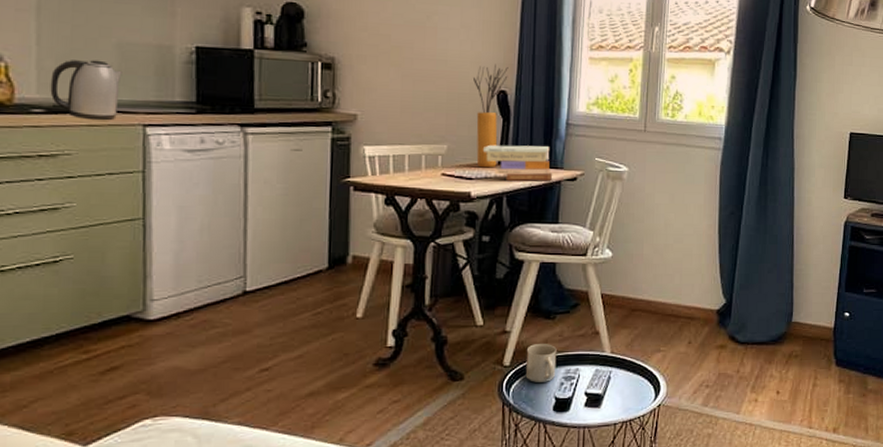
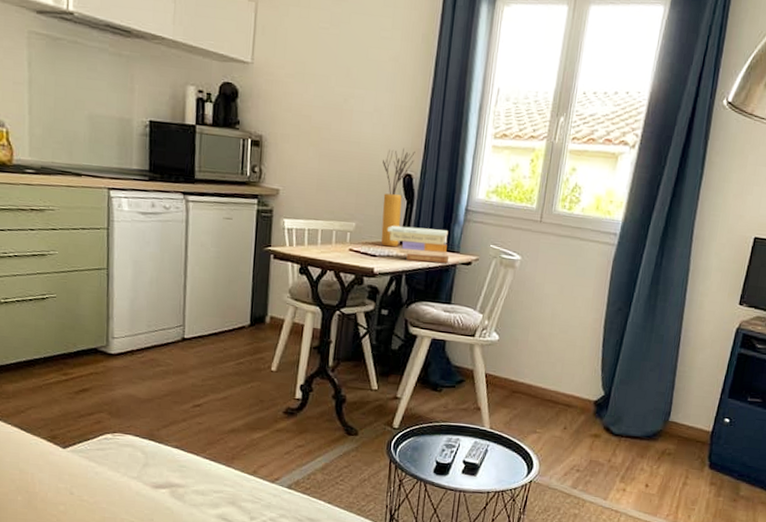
kettle: present [50,59,122,121] -> none [39,128,93,183]
cup: present [525,344,557,384] -> none [411,412,441,448]

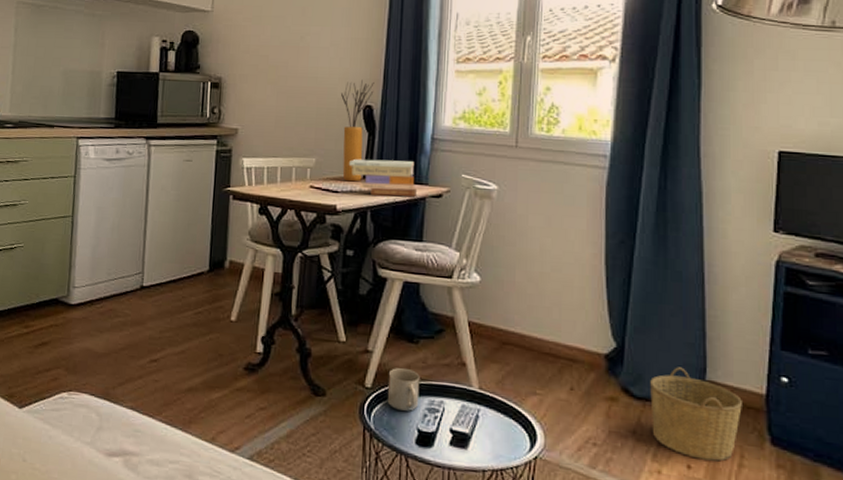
cup: none [411,412,441,448] -> present [387,368,420,412]
basket: none [623,411,694,481] -> present [650,367,742,462]

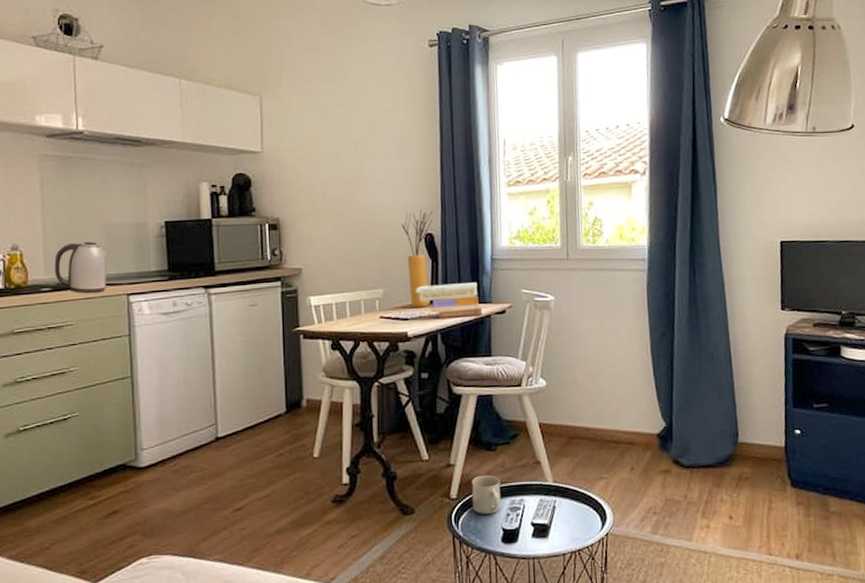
kettle: none [18,84,66,134] -> present [54,241,109,294]
basket: present [650,367,742,462] -> none [695,435,768,510]

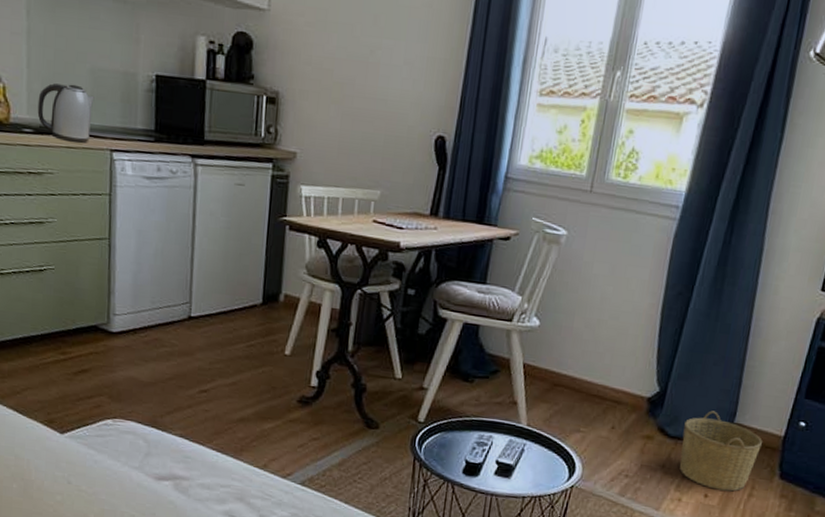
vase: present [402,209,433,308] -> none [408,106,449,219]
books: present [416,282,483,318] -> none [416,195,486,238]
cup: present [471,475,502,515] -> none [438,404,472,445]
basket: none [695,435,768,510] -> present [679,410,762,492]

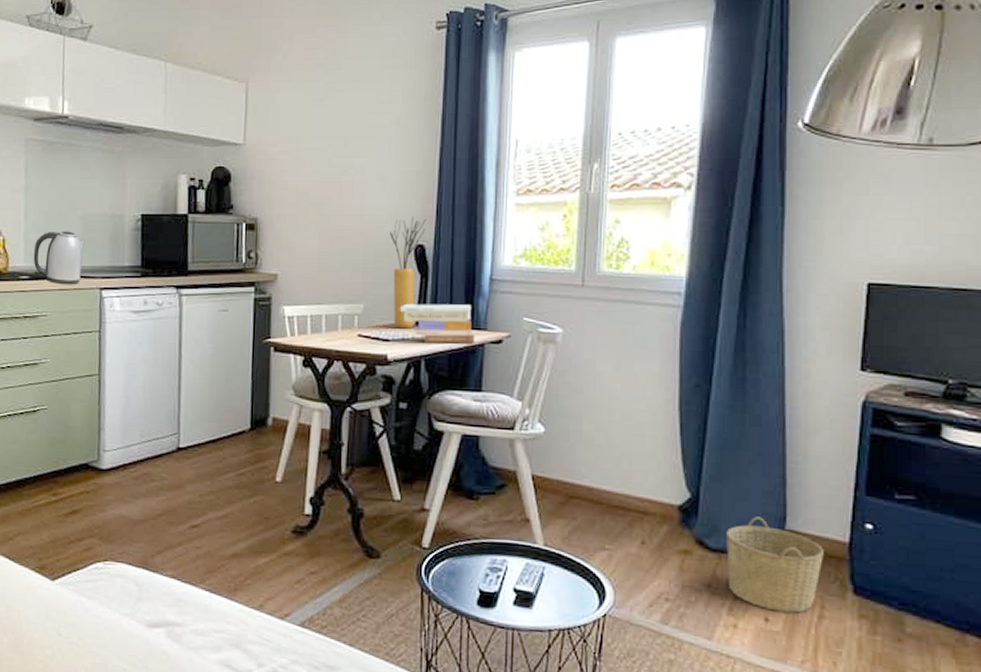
vase: none [408,106,449,219] -> present [390,216,426,329]
books: none [416,195,486,238] -> present [400,303,476,344]

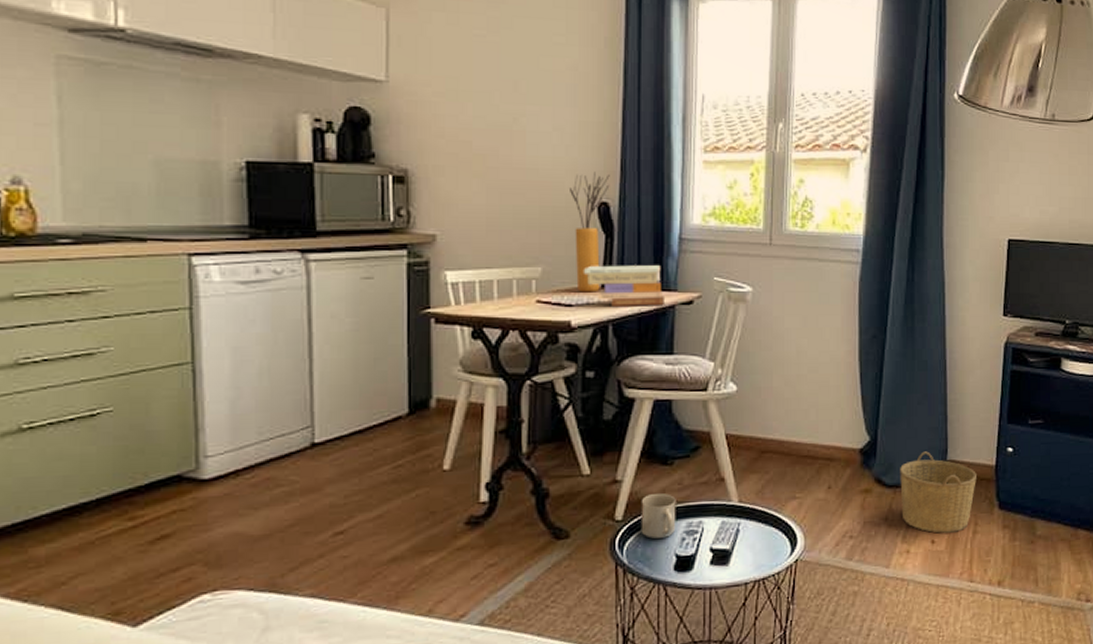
kettle: present [33,231,85,285] -> none [78,180,162,251]
cup: none [446,526,481,572] -> present [641,493,676,540]

